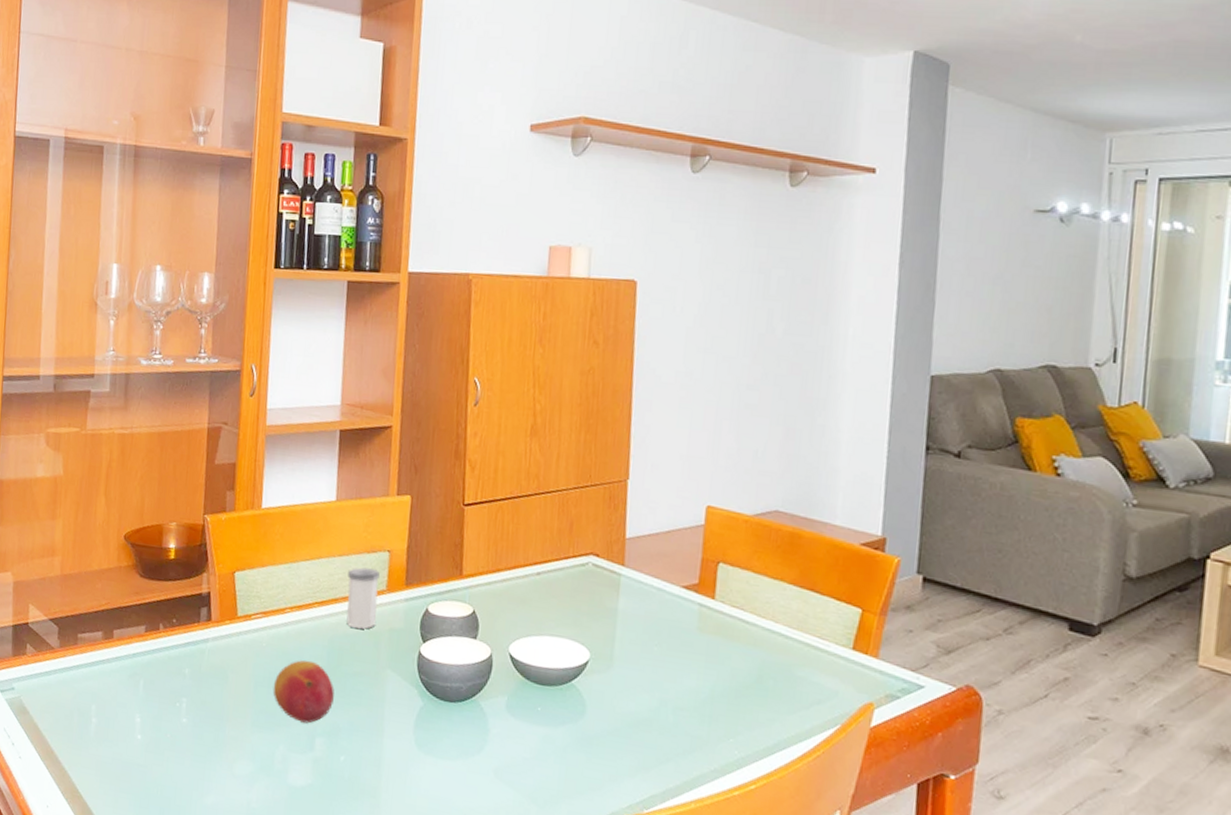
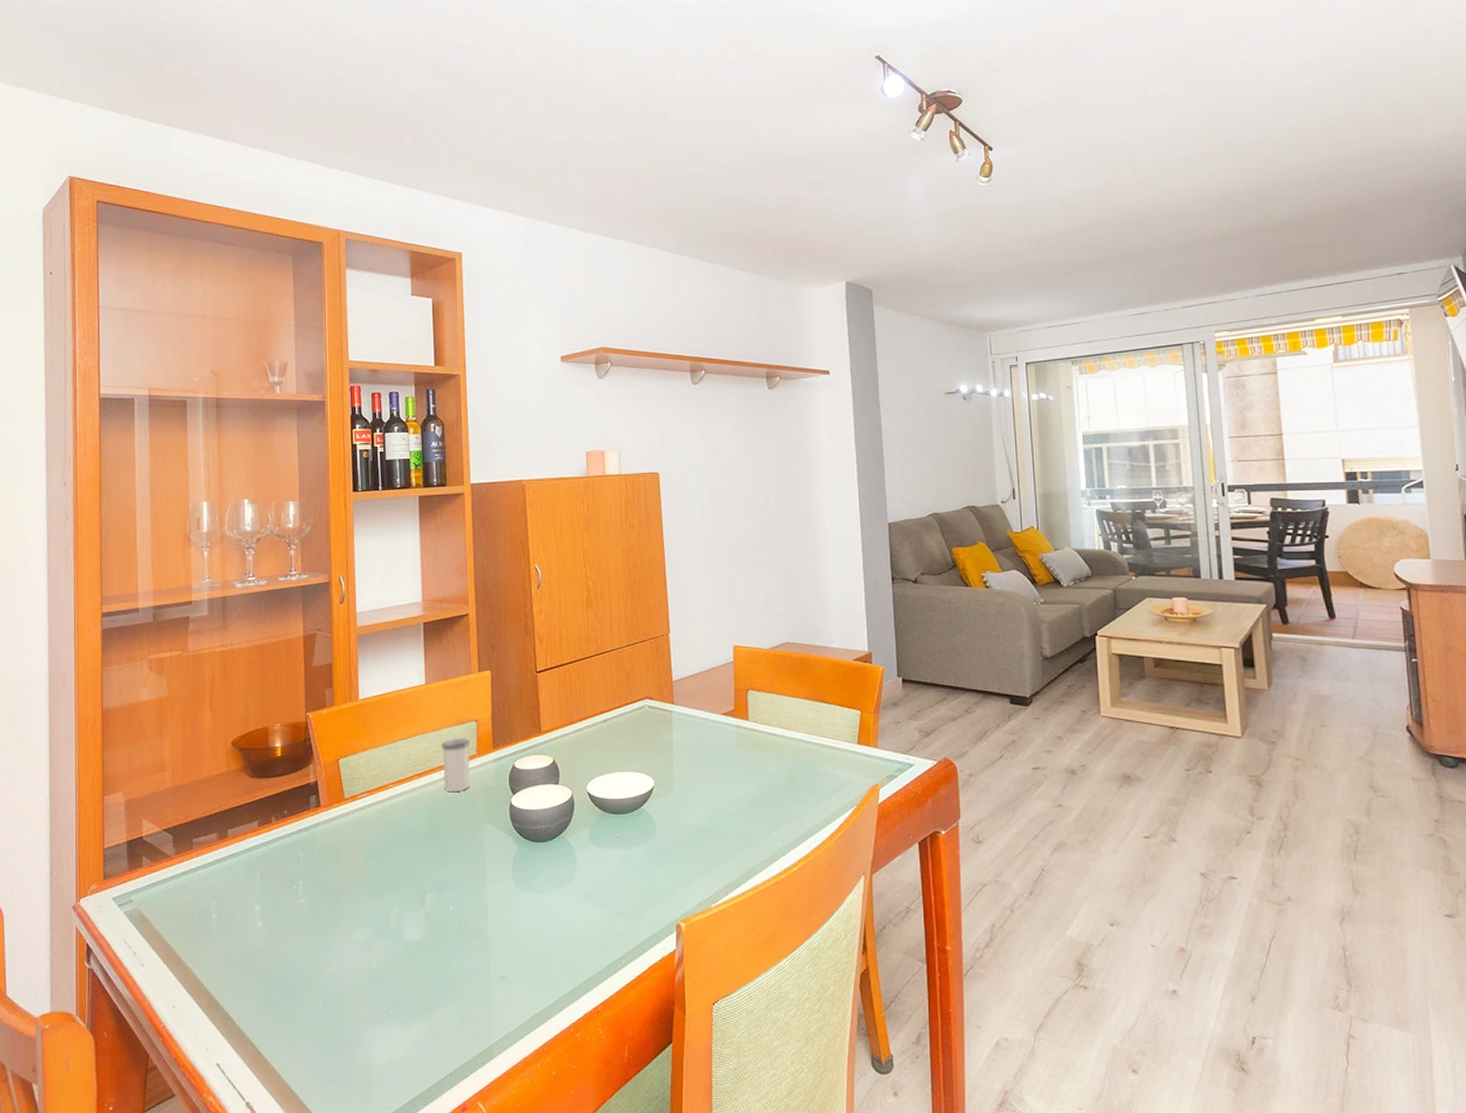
fruit: present [273,660,335,724] -> none [383,827,439,883]

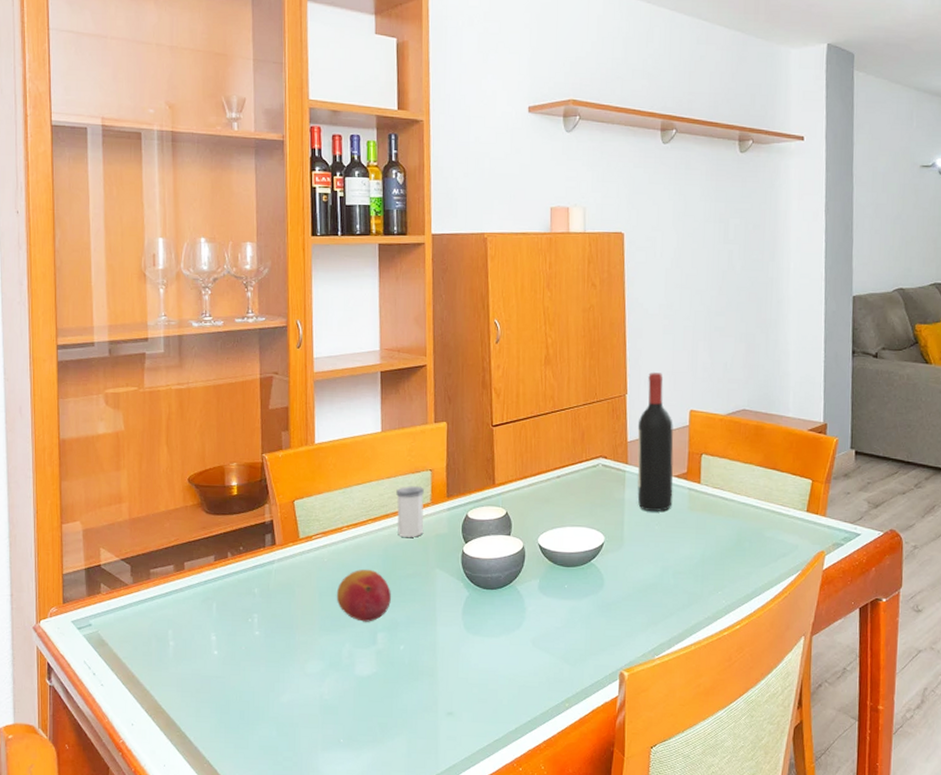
fruit: none [383,827,439,883] -> present [336,569,391,622]
wine bottle: none [682,610,721,751] -> present [637,372,674,511]

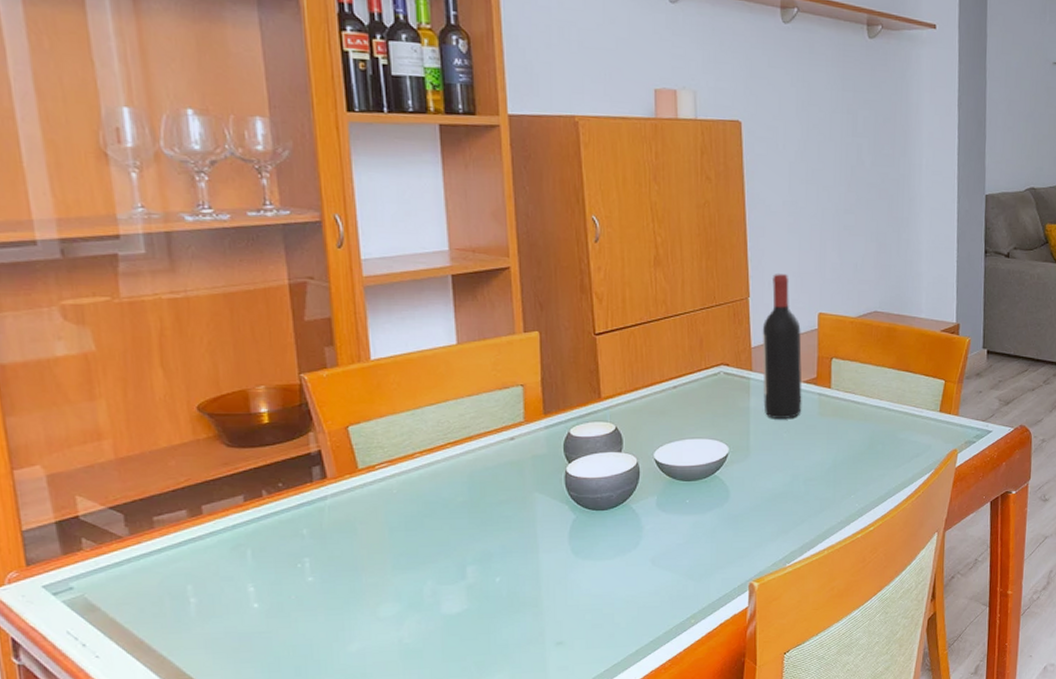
fruit: present [336,569,391,622] -> none [411,498,481,556]
salt shaker: present [396,486,424,537] -> none [480,404,518,460]

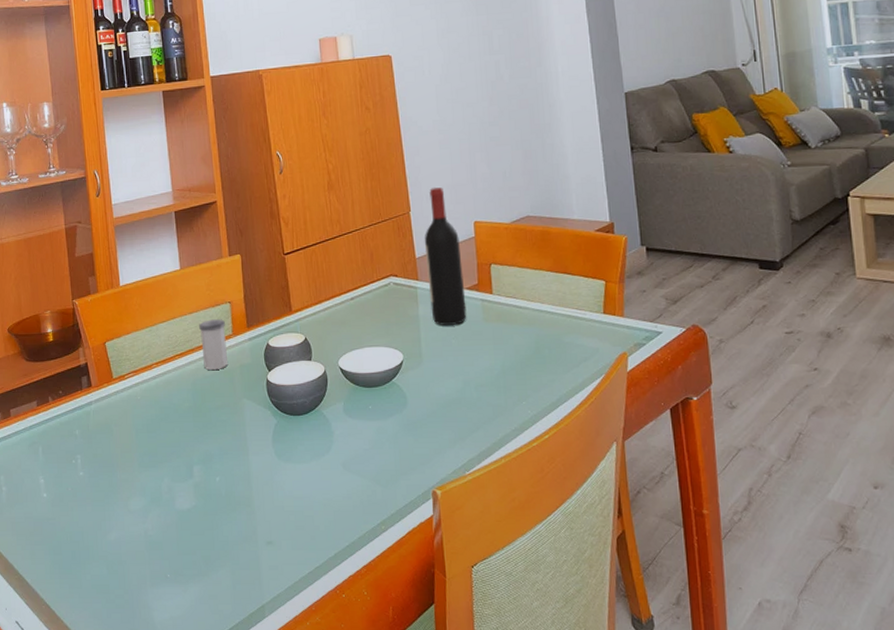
salt shaker: none [480,404,518,460] -> present [199,319,229,370]

